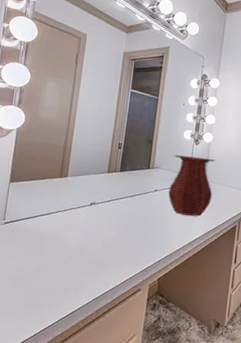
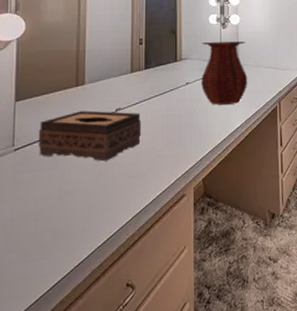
tissue box: none [23,199,111,247] -> present [38,110,141,162]

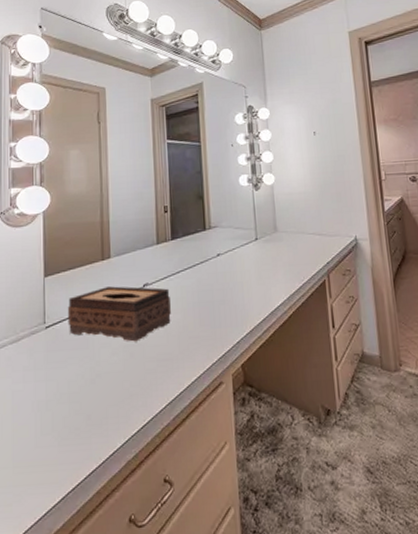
vase: present [201,41,248,105] -> none [232,204,289,279]

